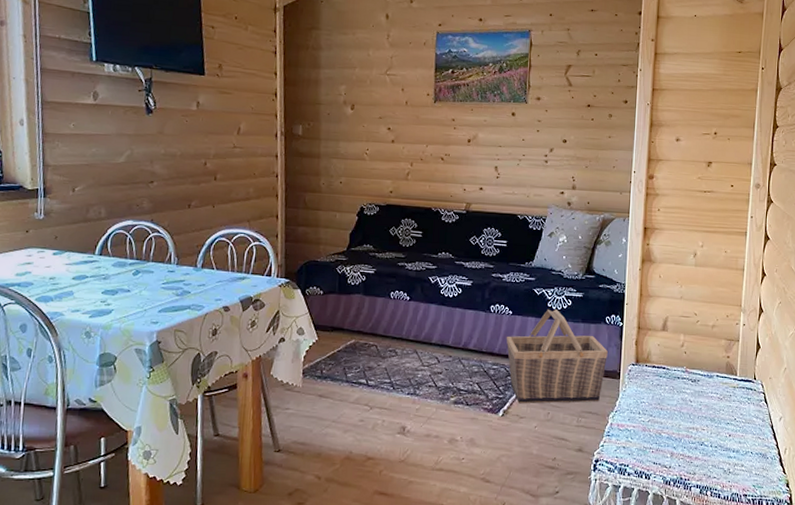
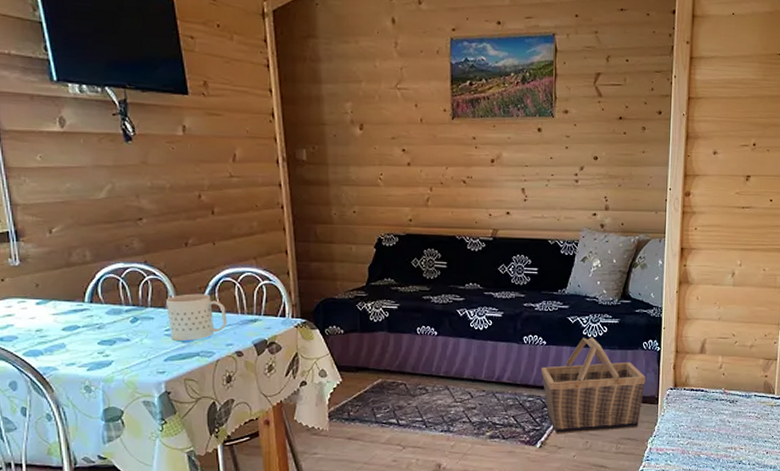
mug: none [165,251,219,295] -> present [166,293,228,342]

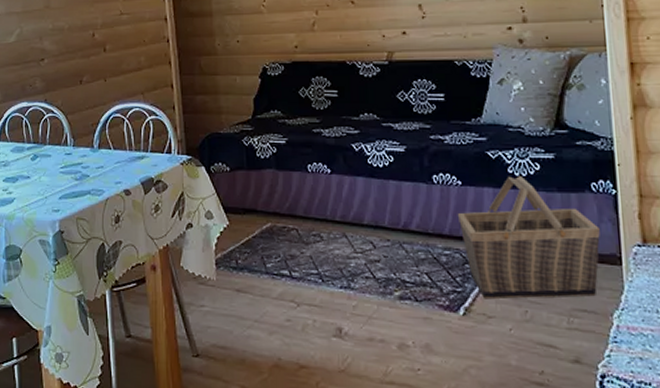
mug: present [166,293,228,342] -> none [62,130,117,180]

